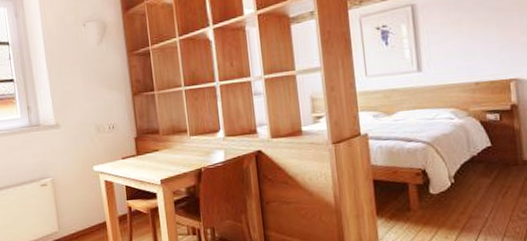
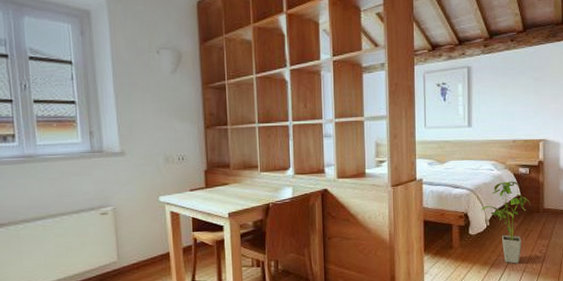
house plant: none [441,130,505,227] -> present [480,181,530,264]

